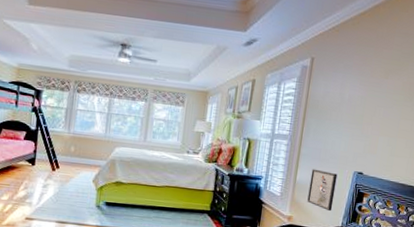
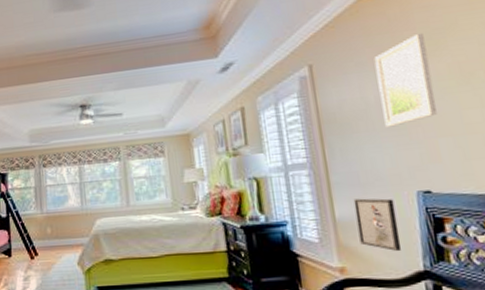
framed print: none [349,53,396,121] -> present [374,32,437,128]

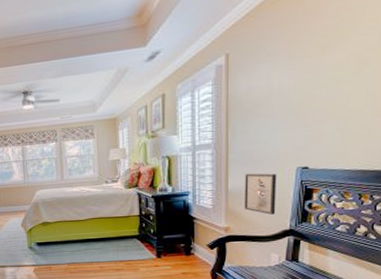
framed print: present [374,32,437,128] -> none [283,22,332,113]

